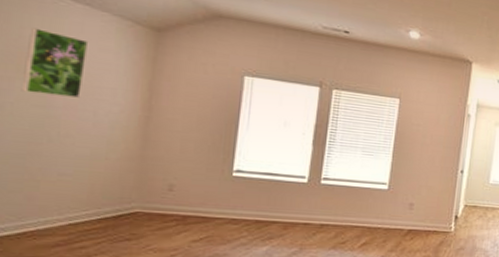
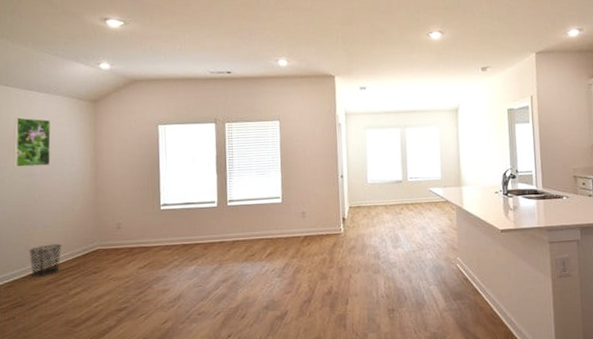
waste bin: none [30,197,84,236] -> present [28,243,62,277]

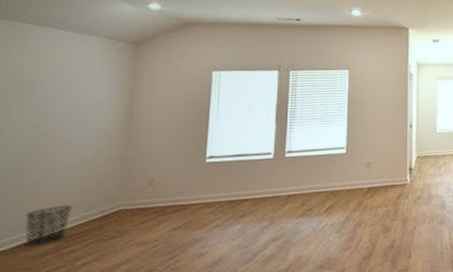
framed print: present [13,117,51,167] -> none [19,58,78,115]

